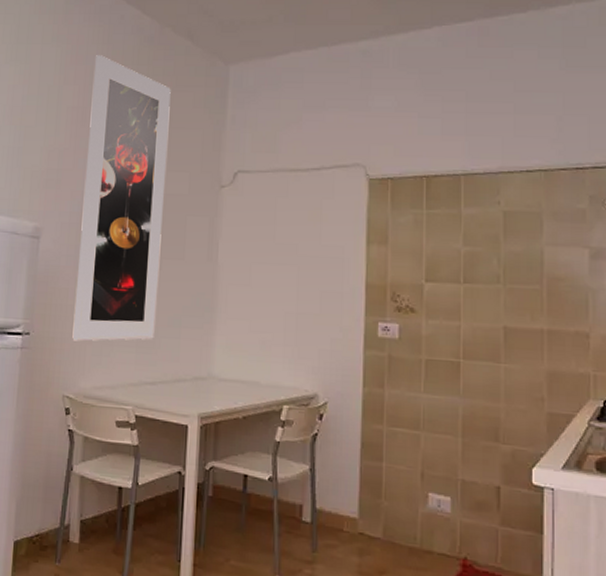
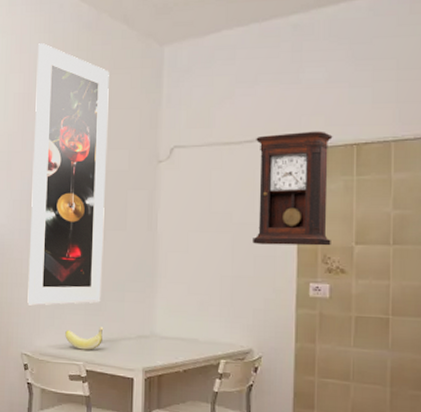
banana: none [113,366,157,393] -> present [65,327,104,350]
pendulum clock: none [319,161,402,283] -> present [253,131,333,246]

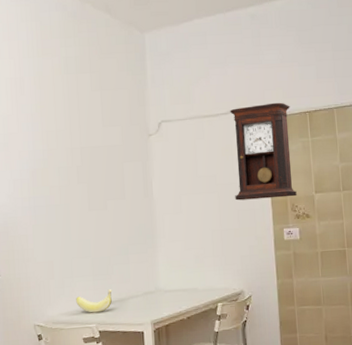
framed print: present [27,43,109,306] -> none [26,31,107,279]

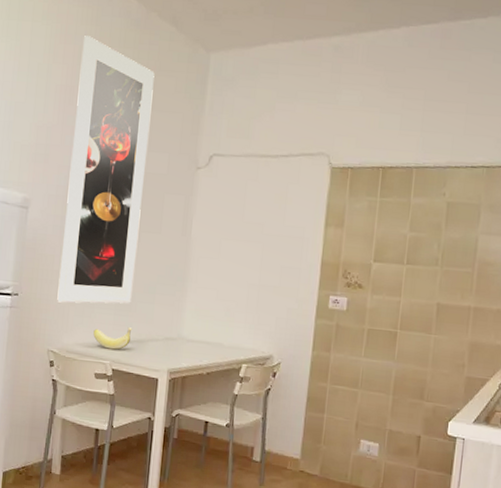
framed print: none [26,31,107,279] -> present [57,36,155,304]
pendulum clock: present [230,102,297,201] -> none [281,151,362,262]

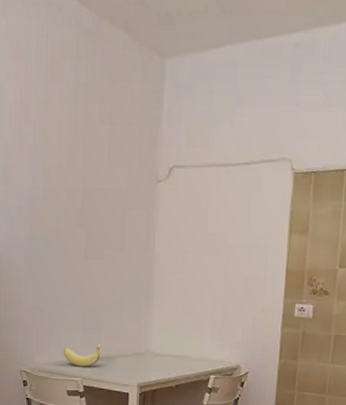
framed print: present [57,36,155,304] -> none [26,49,109,324]

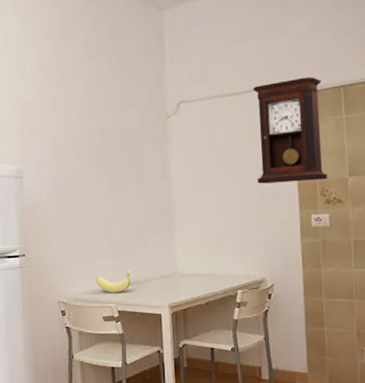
pendulum clock: none [245,155,325,269] -> present [253,76,327,184]

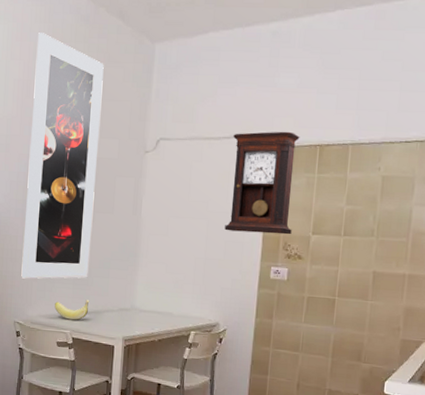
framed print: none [49,17,126,257] -> present [21,33,104,279]

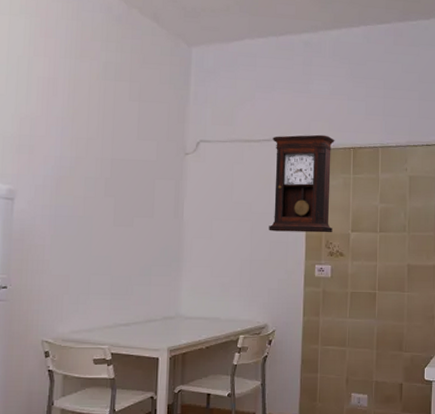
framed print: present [21,33,104,279] -> none [49,30,139,292]
banana: present [54,300,90,321] -> none [90,310,130,334]

